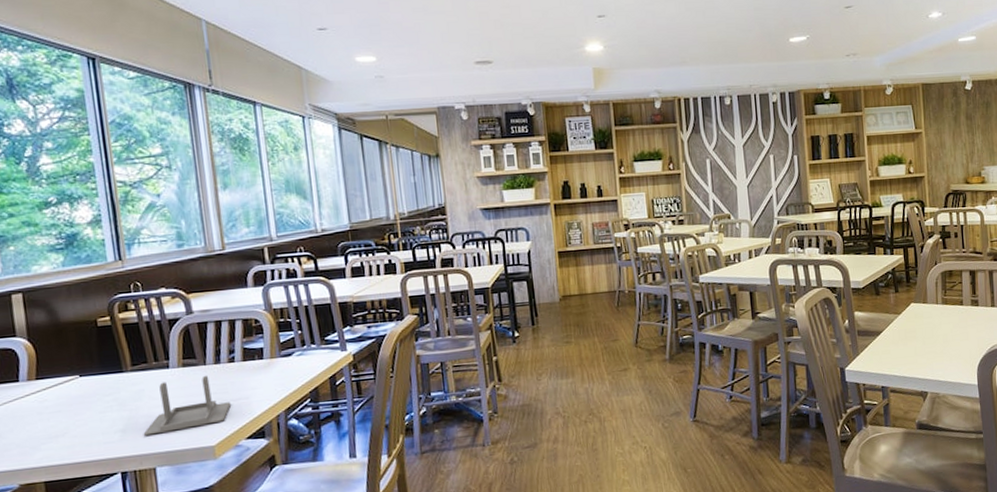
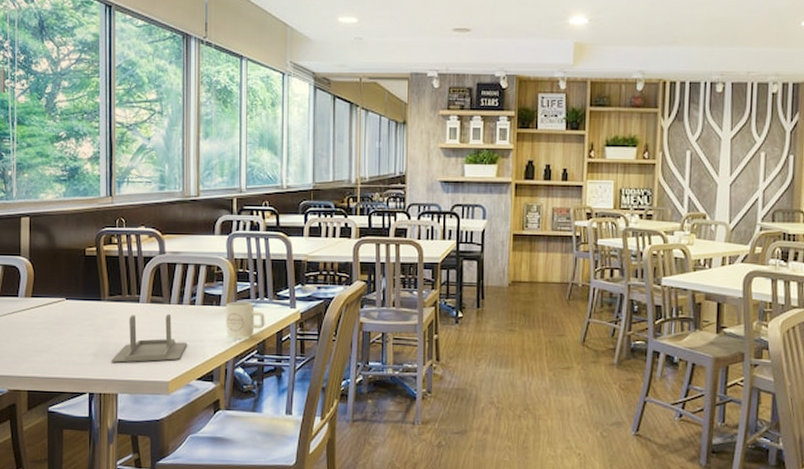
mug: none [269,350,316,391] -> present [226,301,265,339]

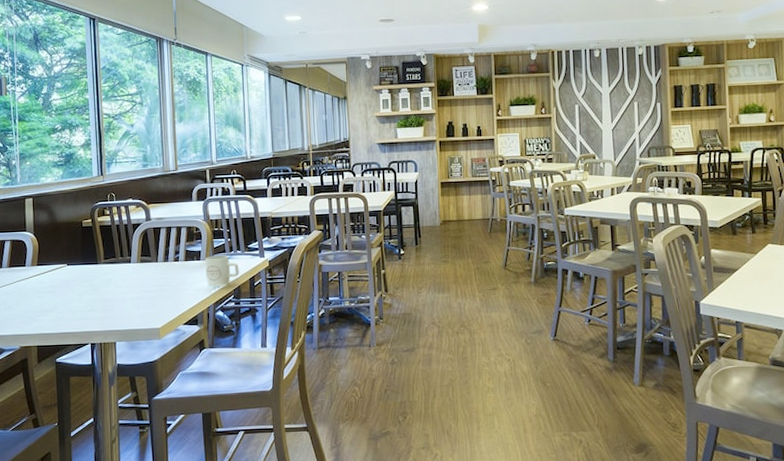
napkin holder: present [111,313,188,363] -> none [109,270,174,316]

